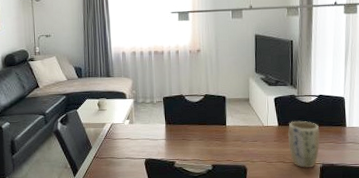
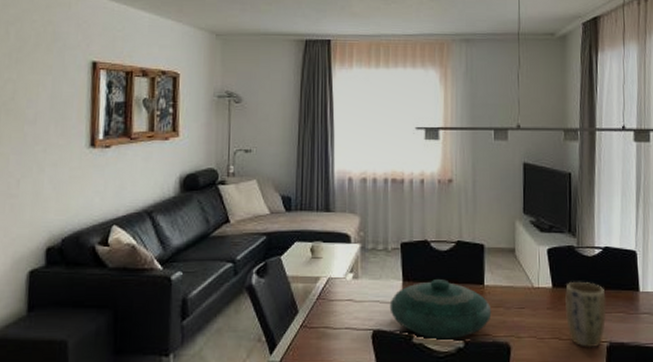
decorative bowl: none [156,122,232,165] -> present [389,279,492,340]

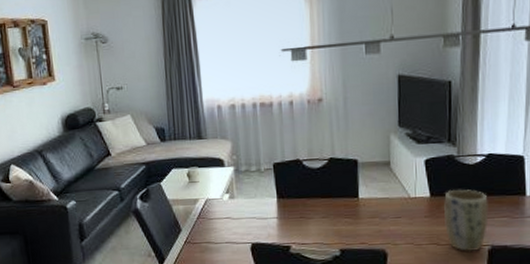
decorative bowl: present [389,279,492,340] -> none [266,195,367,250]

